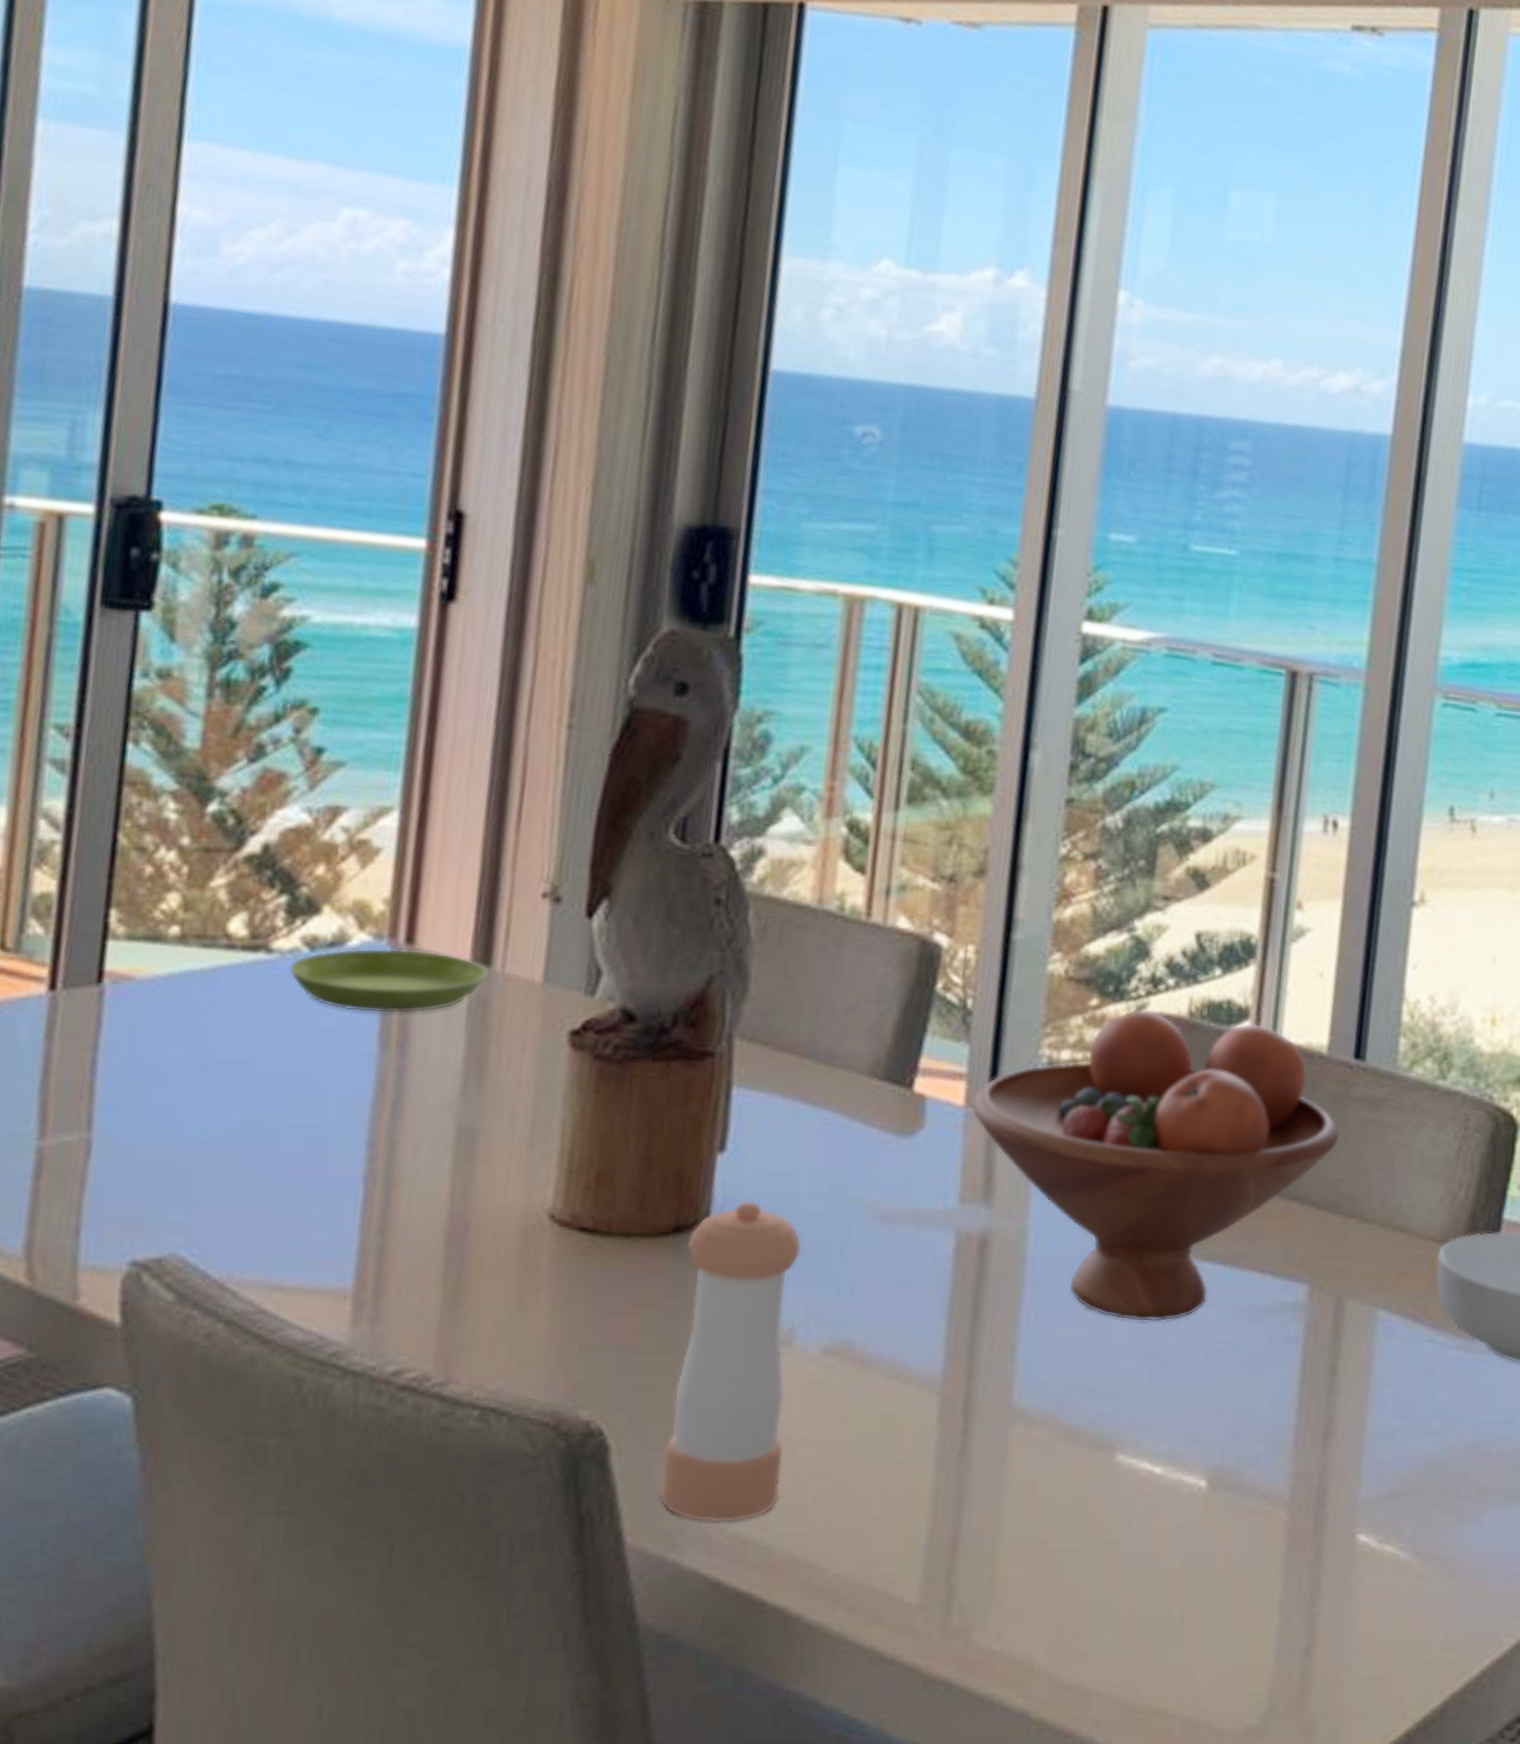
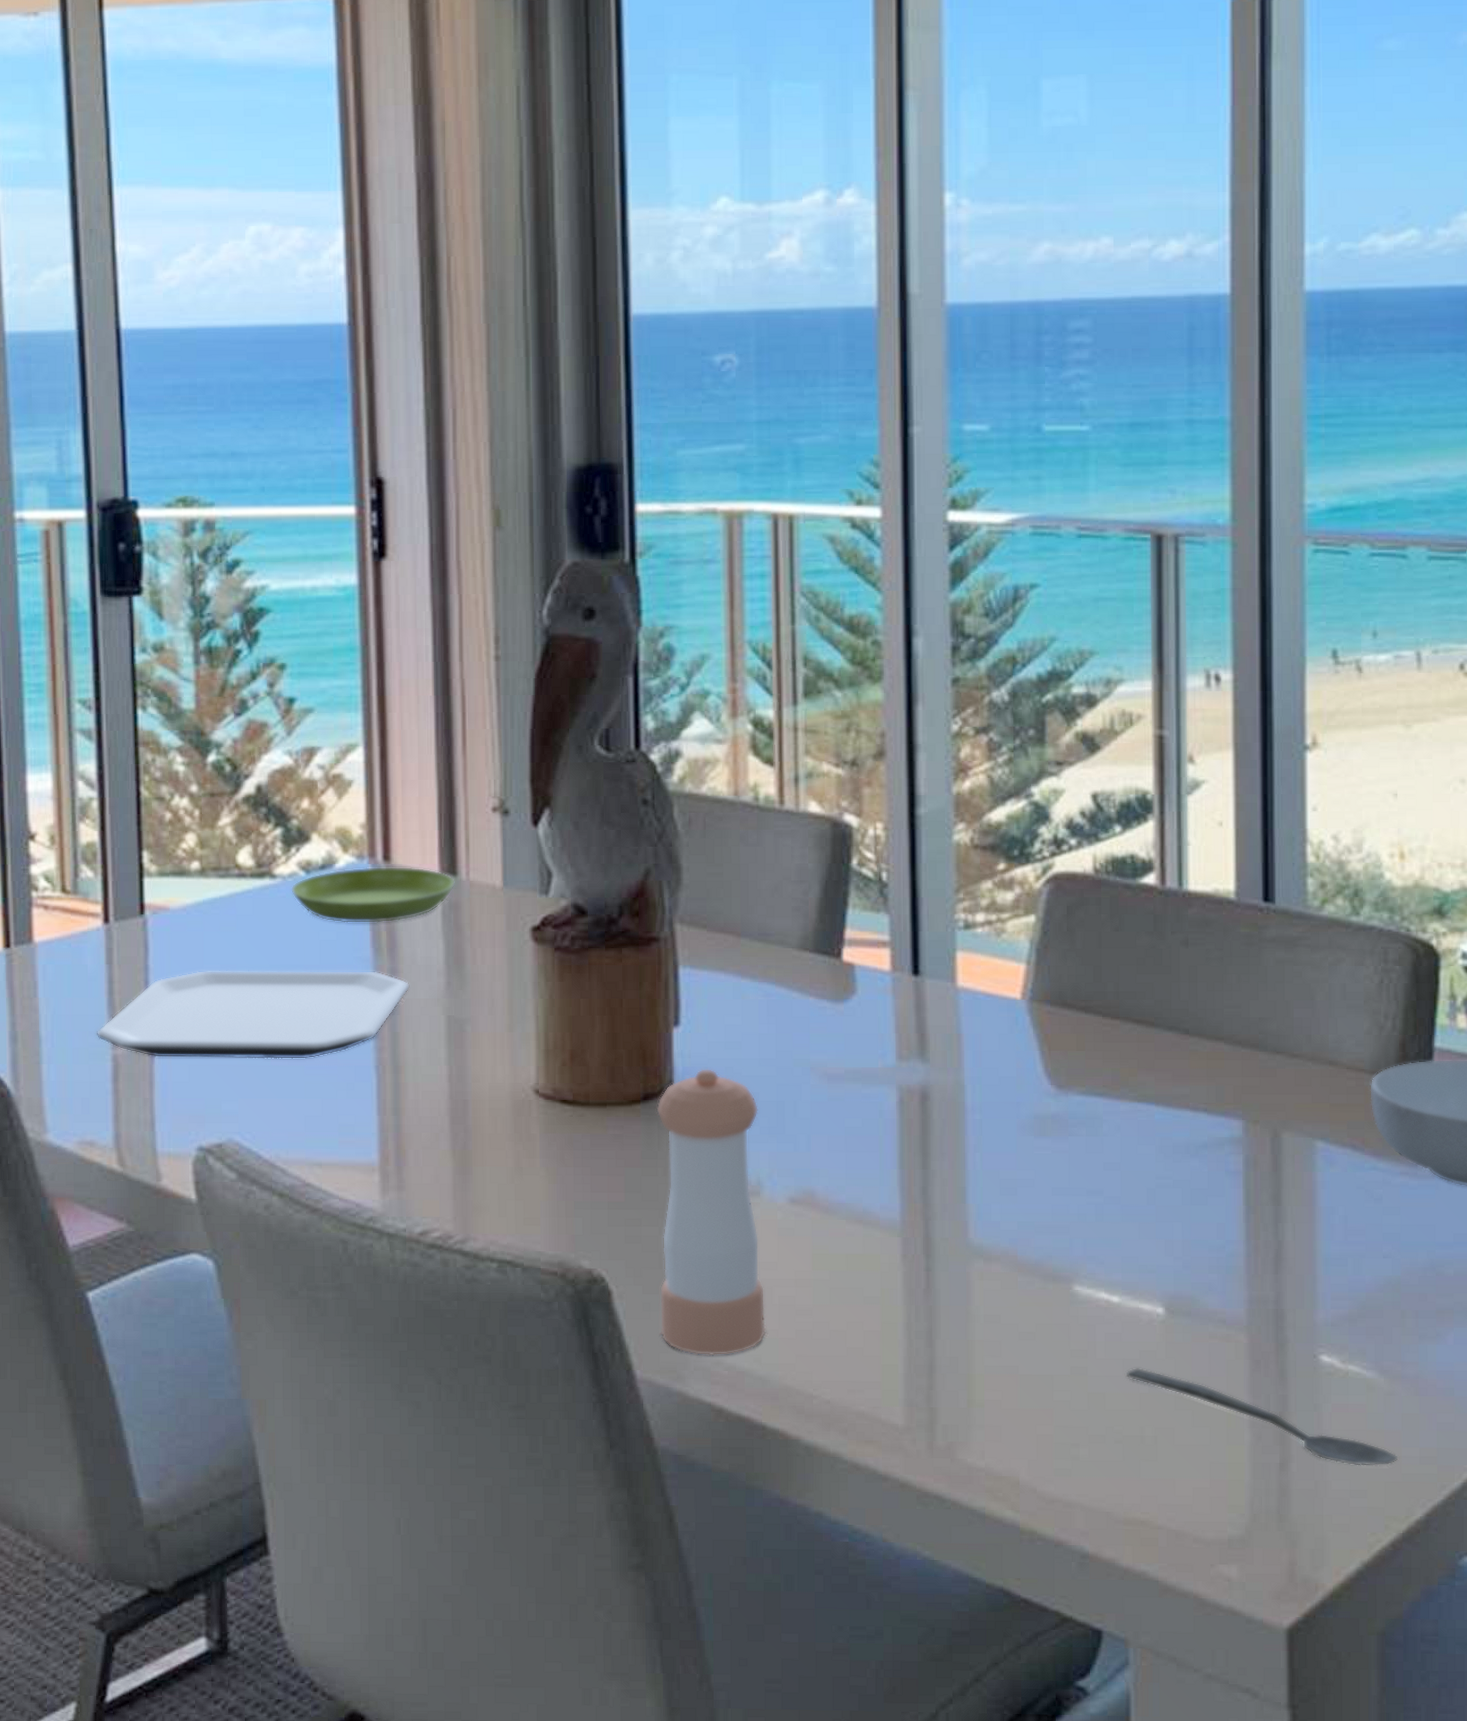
plate: none [19,1053,418,1165] -> present [96,970,410,1059]
fruit bowl: present [971,1009,1340,1322] -> none [897,870,1257,1162]
spoon: none [1159,1544,1422,1652] -> present [1125,1367,1397,1466]

